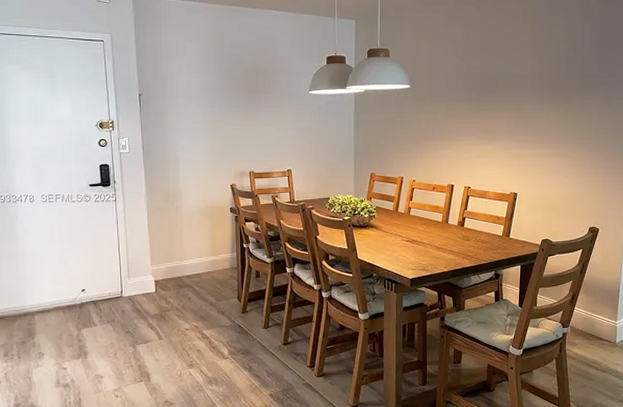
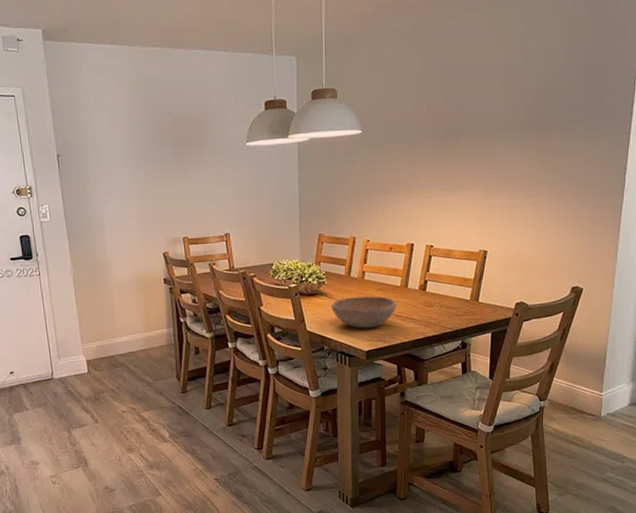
bowl: none [380,229,439,259] -> present [331,296,397,329]

